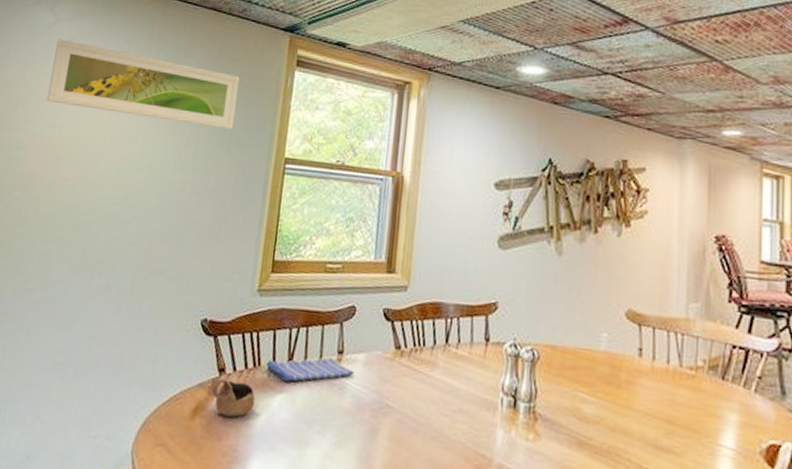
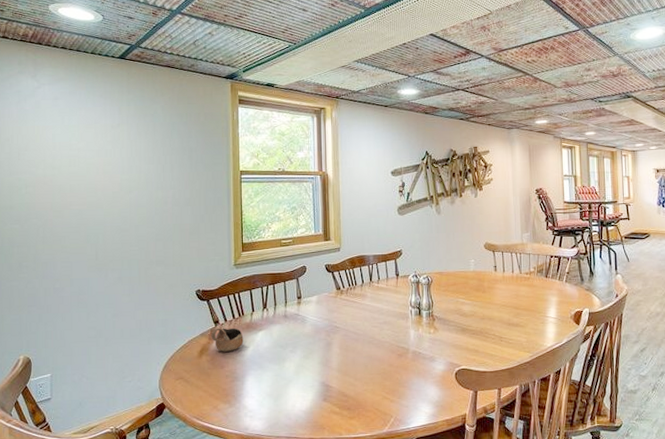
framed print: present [47,39,240,130] -> none [43,99,198,155]
dish towel: present [265,357,354,382] -> none [247,302,311,323]

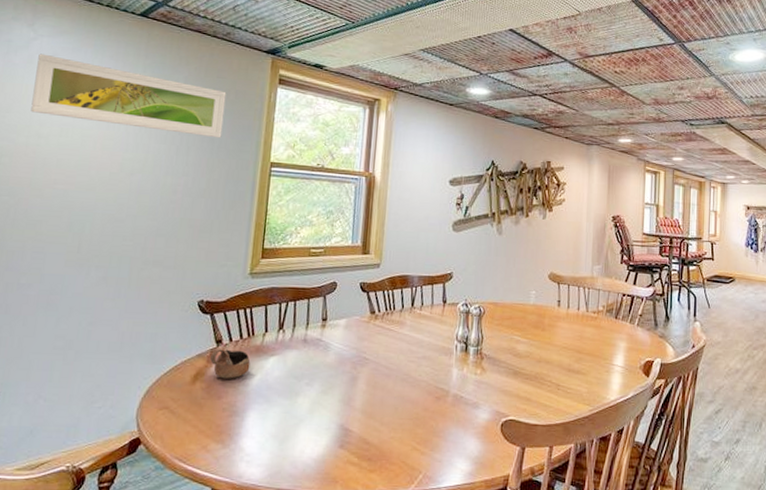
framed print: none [43,99,198,155] -> present [31,53,227,138]

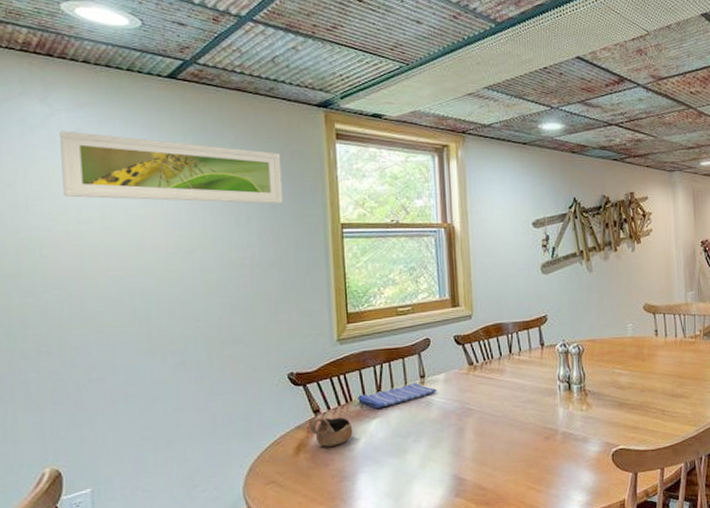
dish towel: none [259,324,337,346] -> present [357,382,437,409]

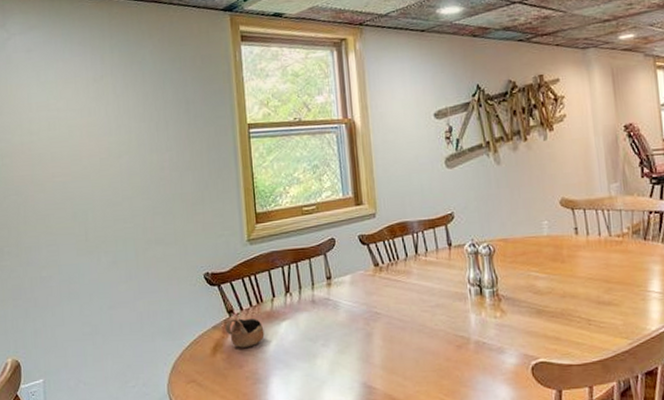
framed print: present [60,130,283,204] -> none [15,52,196,111]
dish towel: present [357,382,437,409] -> none [267,284,344,310]

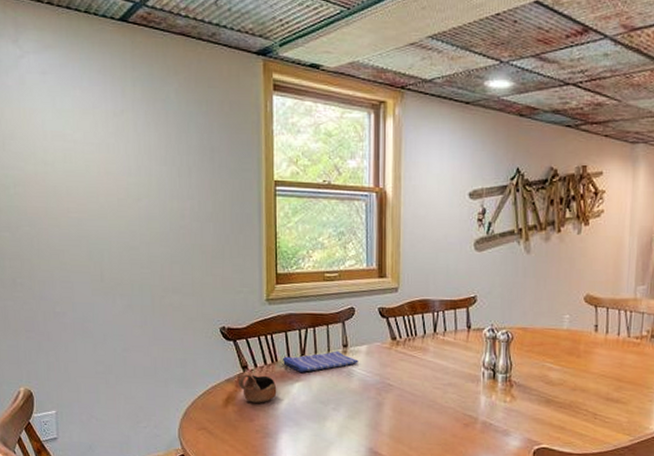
dish towel: none [267,284,344,310] -> present [282,350,359,372]

